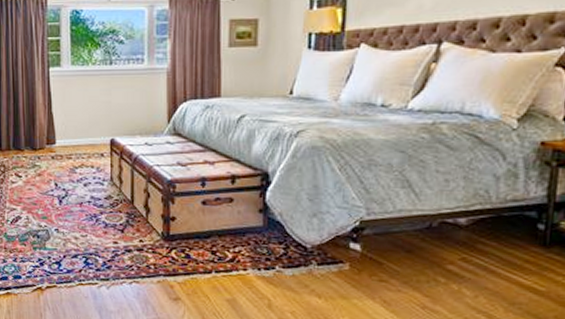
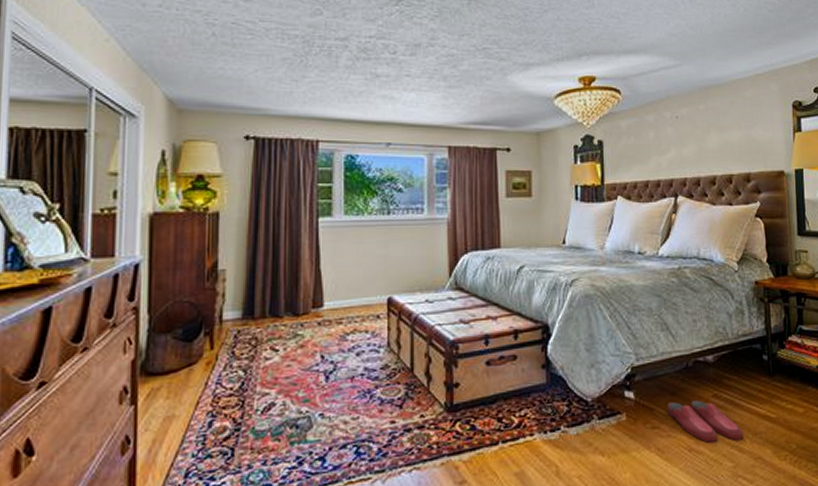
slippers: none [400,259,497,307] -> present [667,400,744,443]

